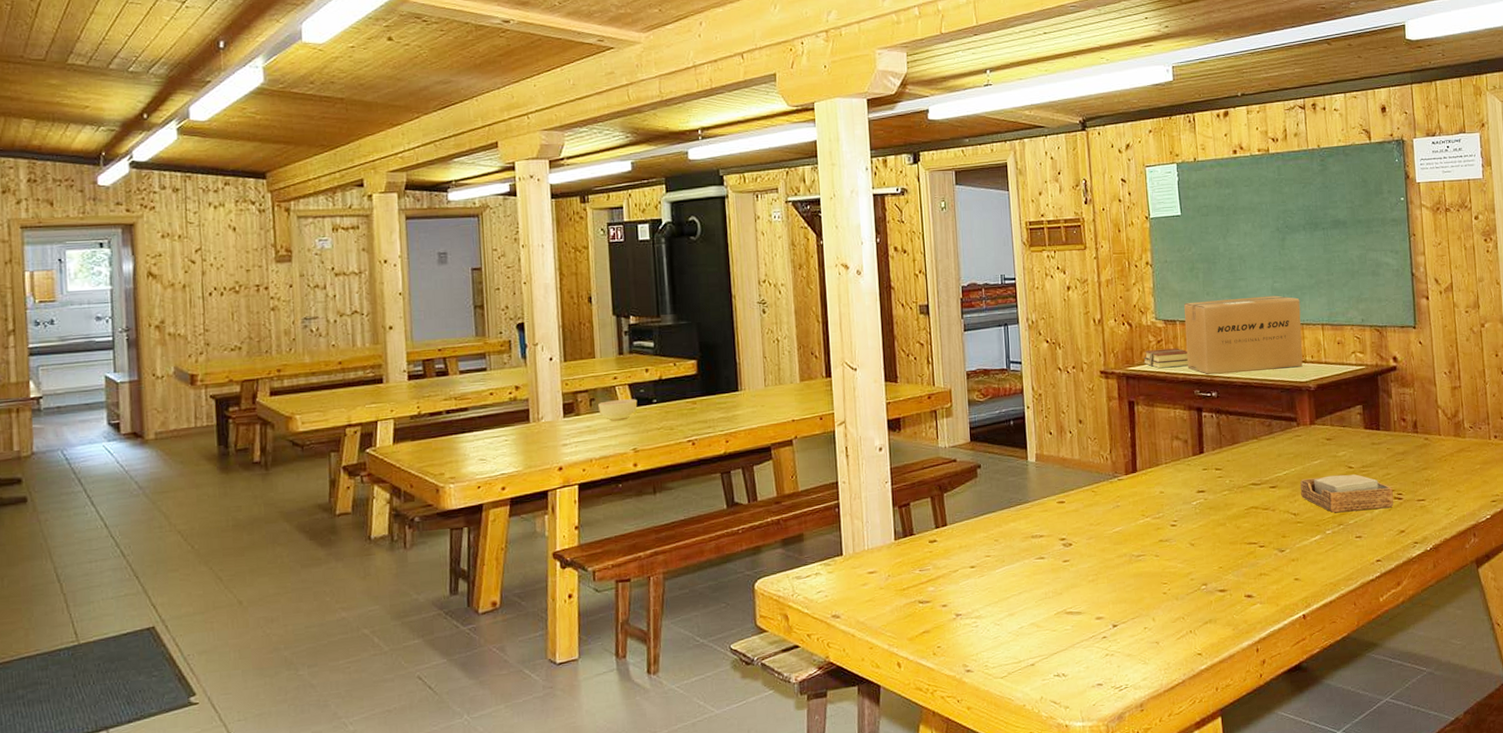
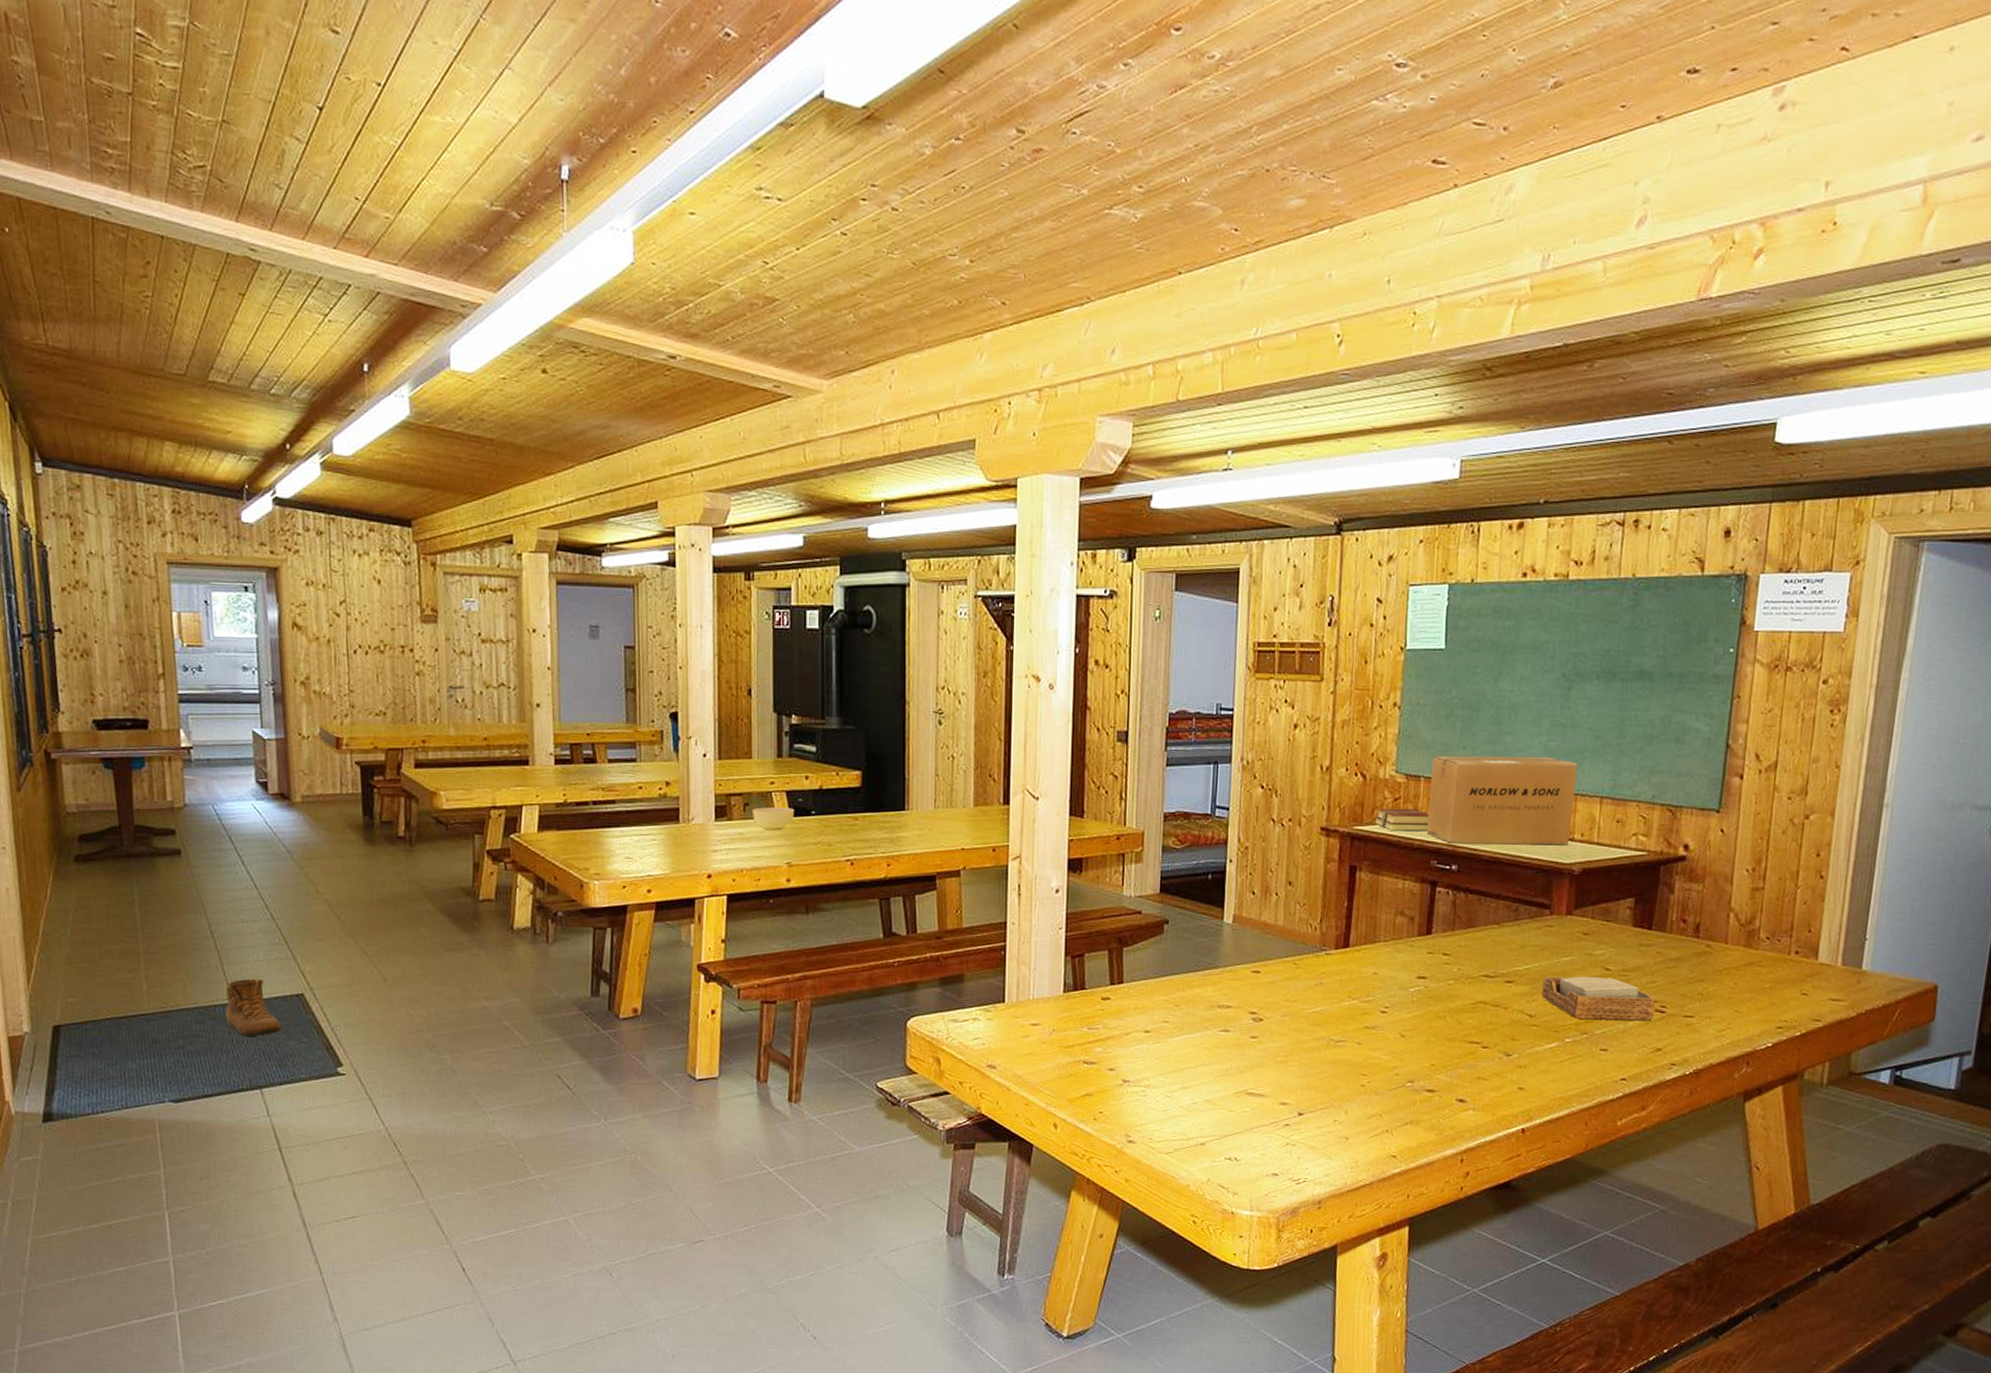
hiking boot: none [70,616,130,677] -> present [225,978,281,1036]

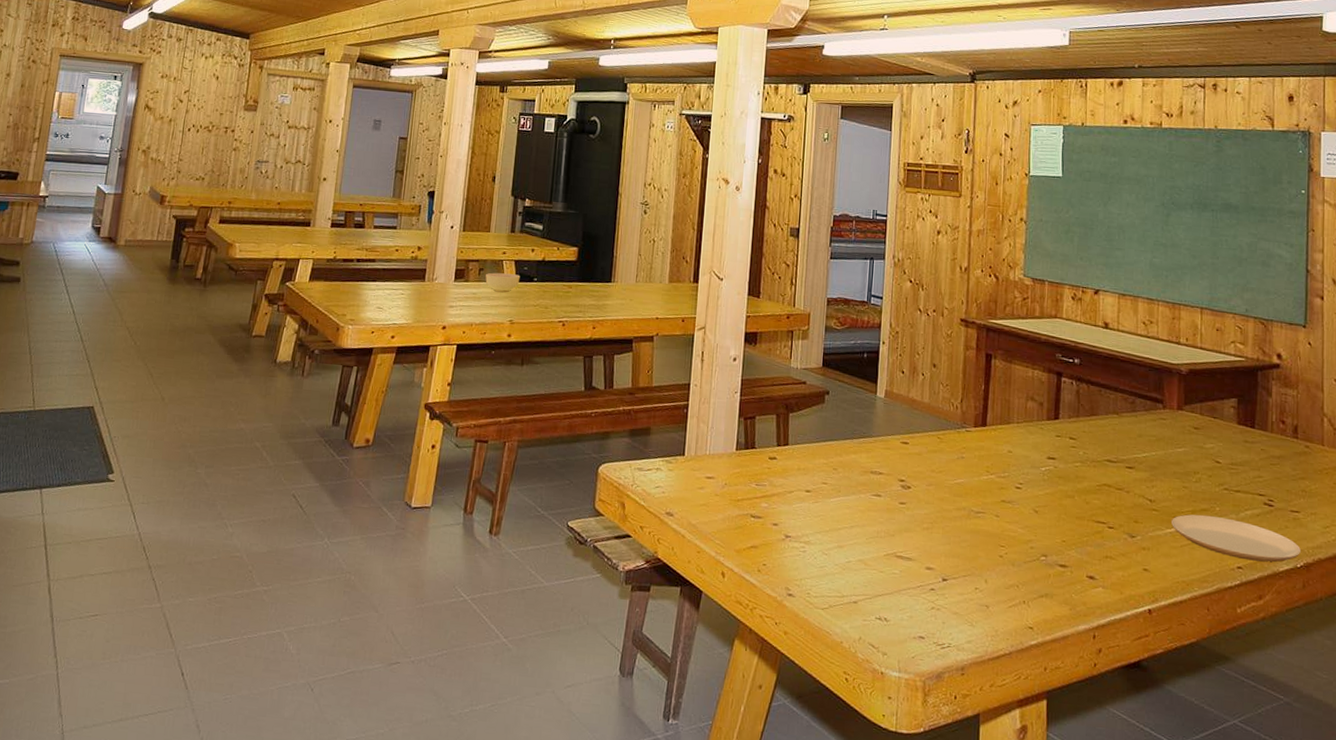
hiking boot: present [225,978,281,1036] -> none [25,390,70,442]
books: present [1374,808,1429,832] -> none [1006,305,1053,328]
box: present [1426,755,1578,846] -> none [1051,264,1179,348]
napkin holder: present [1541,976,1655,1022] -> none [1159,465,1264,514]
plate: none [1552,1026,1691,1072] -> present [1171,514,1301,563]

